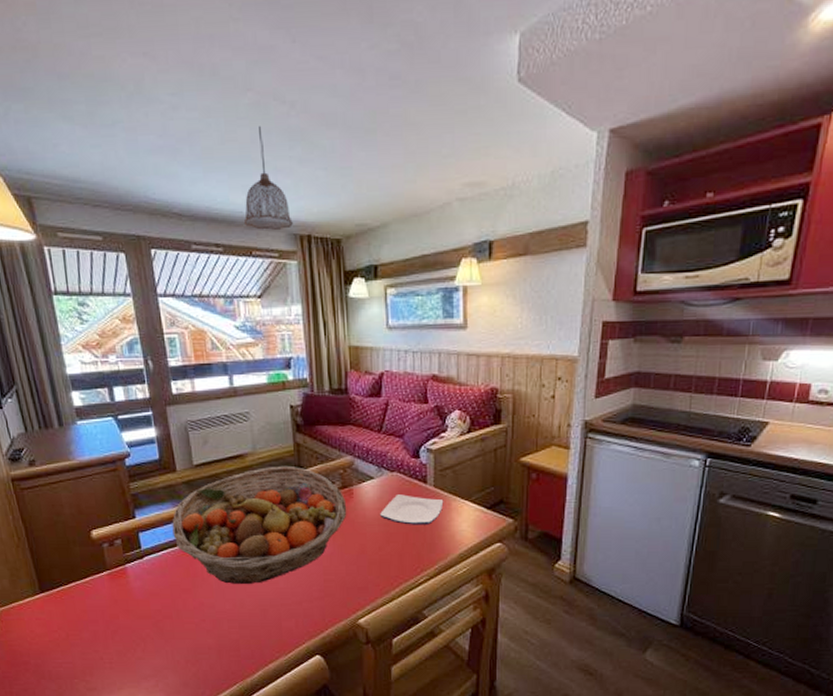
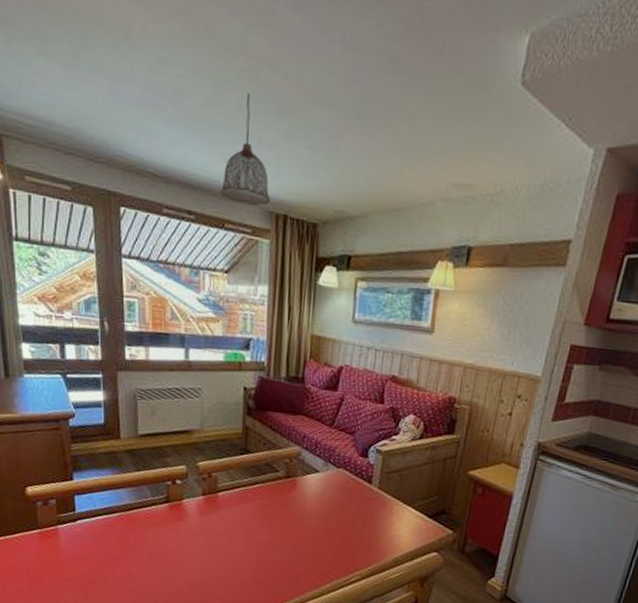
fruit basket: present [172,465,347,584] -> none [109,446,288,561]
plate: present [380,494,444,525] -> none [321,491,386,526]

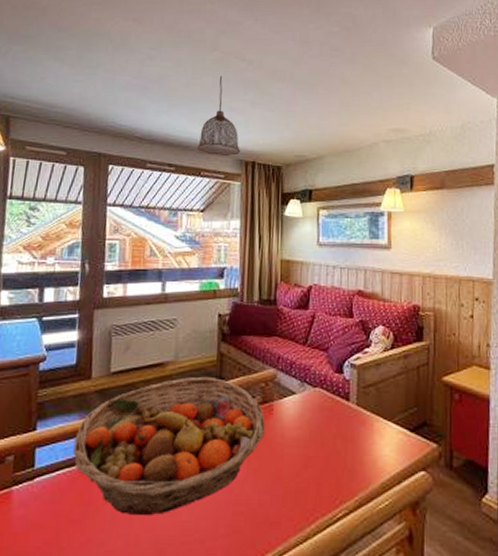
fruit basket: none [109,446,288,561] -> present [73,376,266,515]

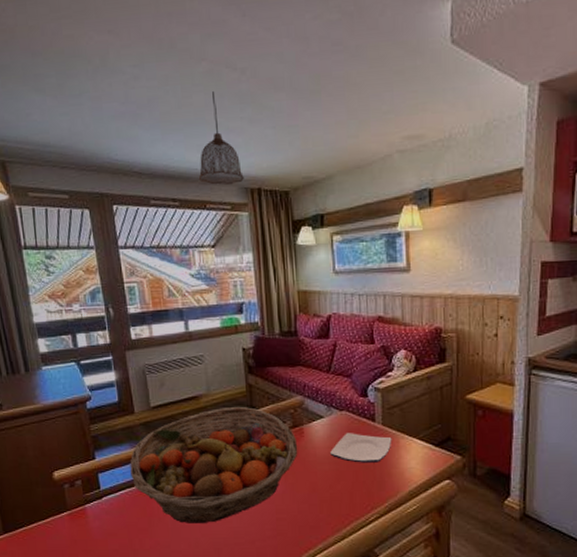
plate: none [300,412,366,448] -> present [330,433,392,463]

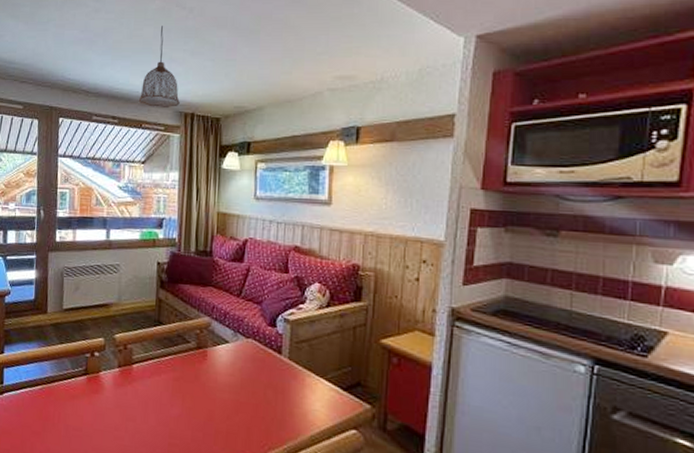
fruit basket: present [130,406,298,523] -> none [33,319,200,437]
plate: present [330,433,392,463] -> none [232,362,298,399]

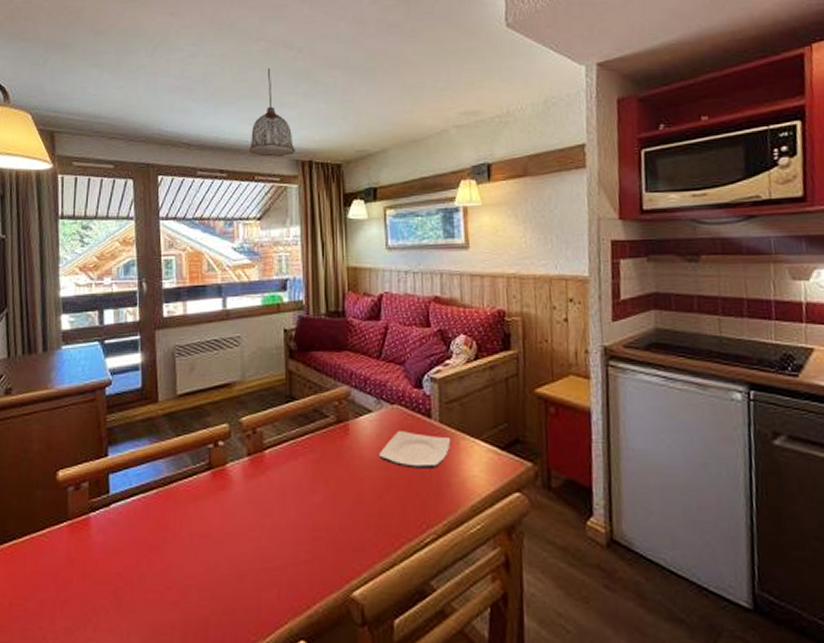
plate: none [232,362,298,399] -> present [379,431,451,469]

